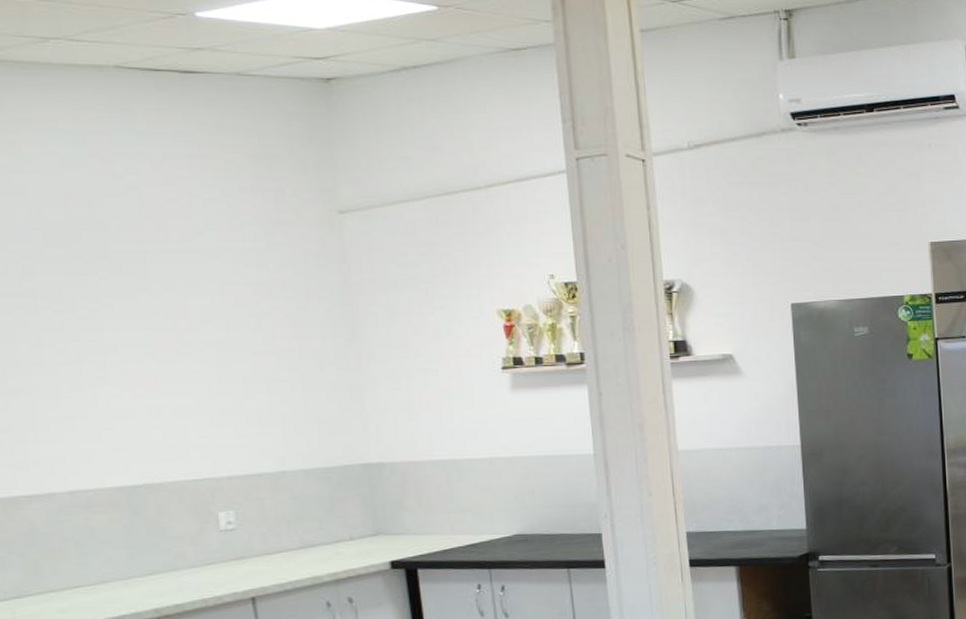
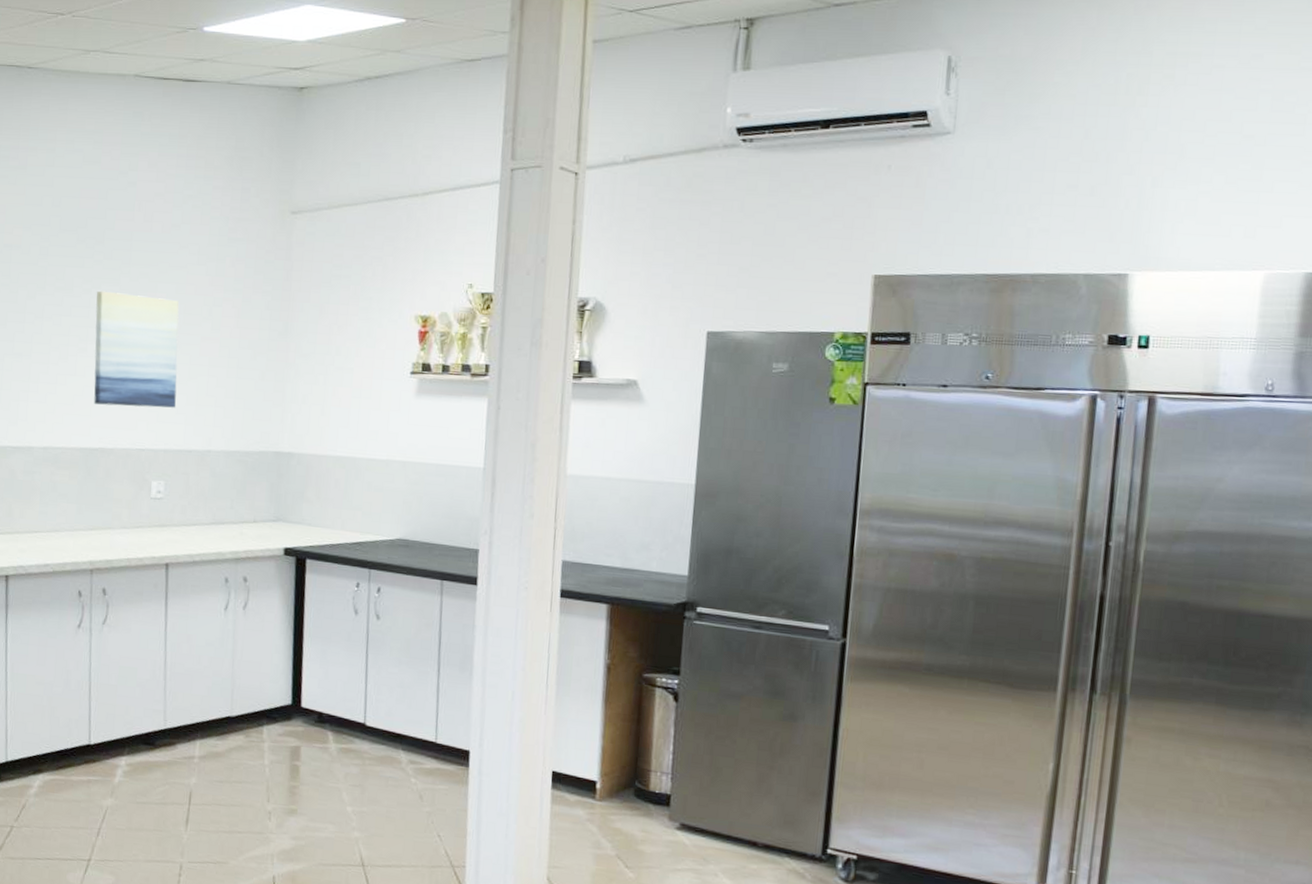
wall art: none [108,310,235,437] -> present [94,290,179,408]

